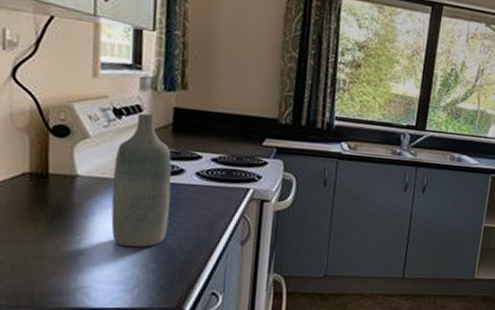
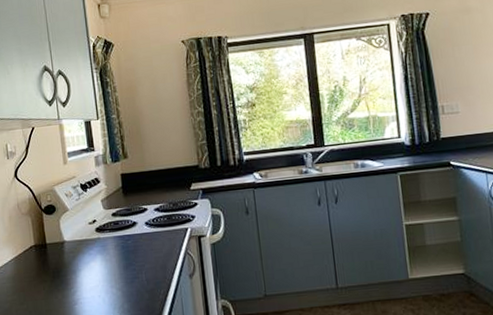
bottle: present [111,113,172,248] -> none [87,183,133,293]

